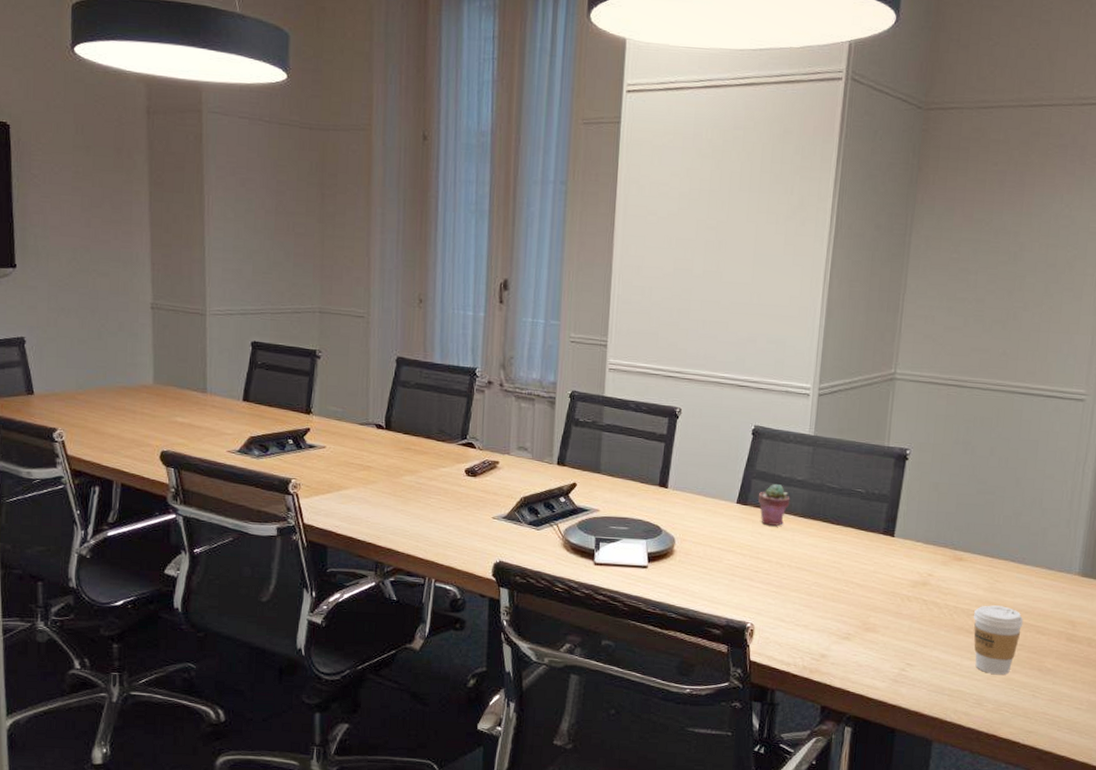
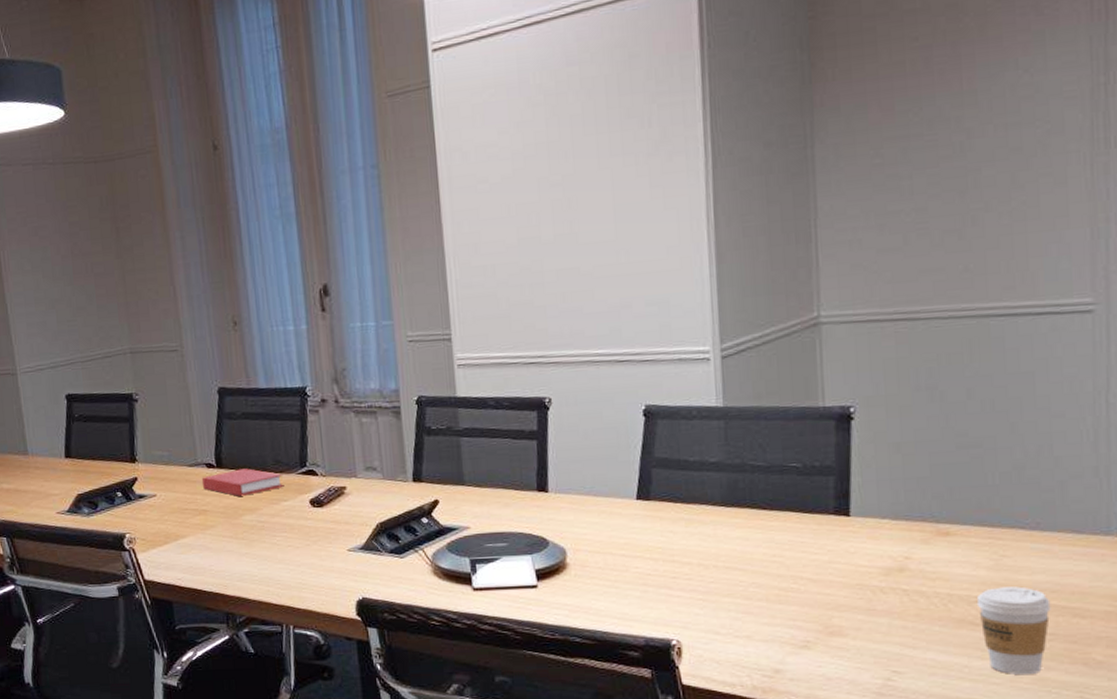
book: none [370,433,445,458] -> present [201,468,284,496]
potted succulent: present [757,483,790,526] -> none [662,470,705,521]

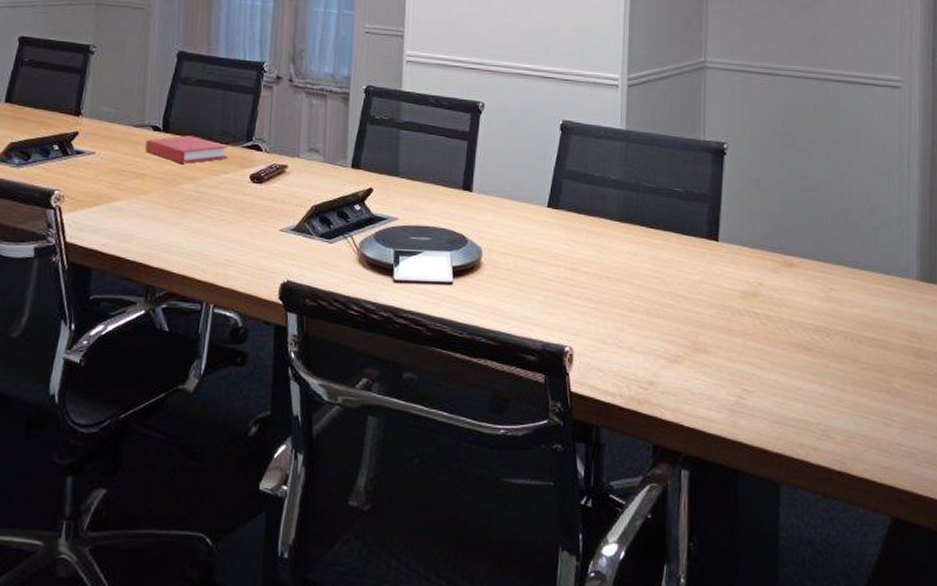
coffee cup: present [976,586,1051,674] -> none [810,317,865,399]

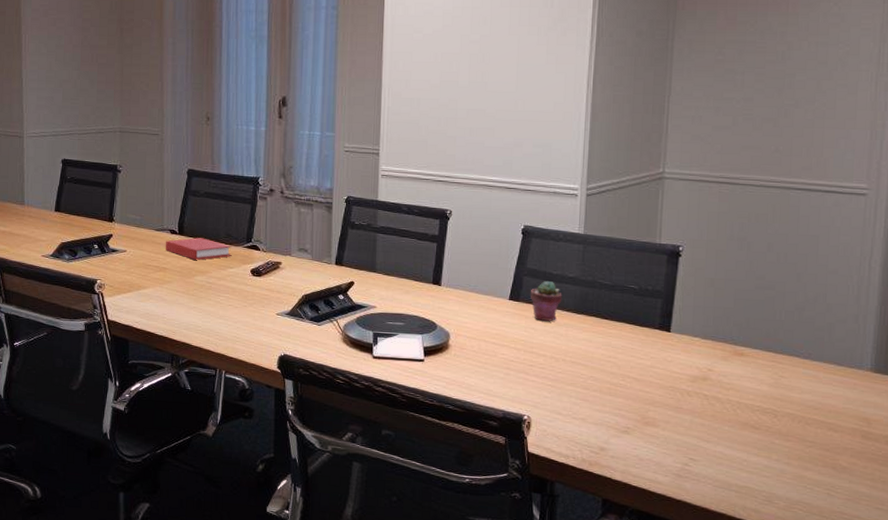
potted succulent: none [570,183,605,232] -> present [530,280,562,321]

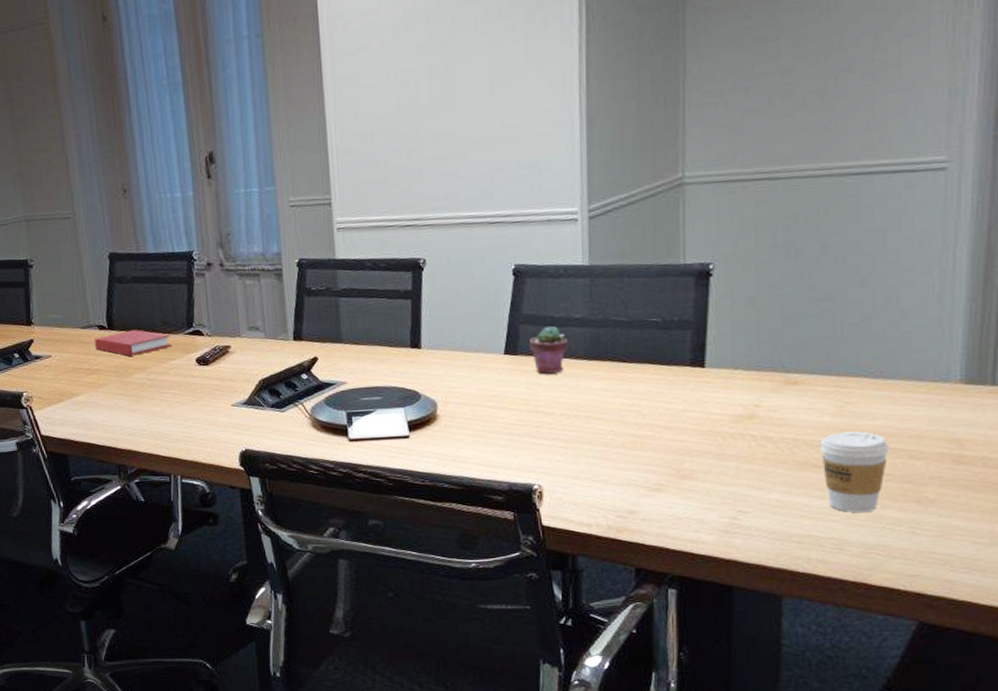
coffee cup: none [758,401,813,472] -> present [820,431,889,512]

